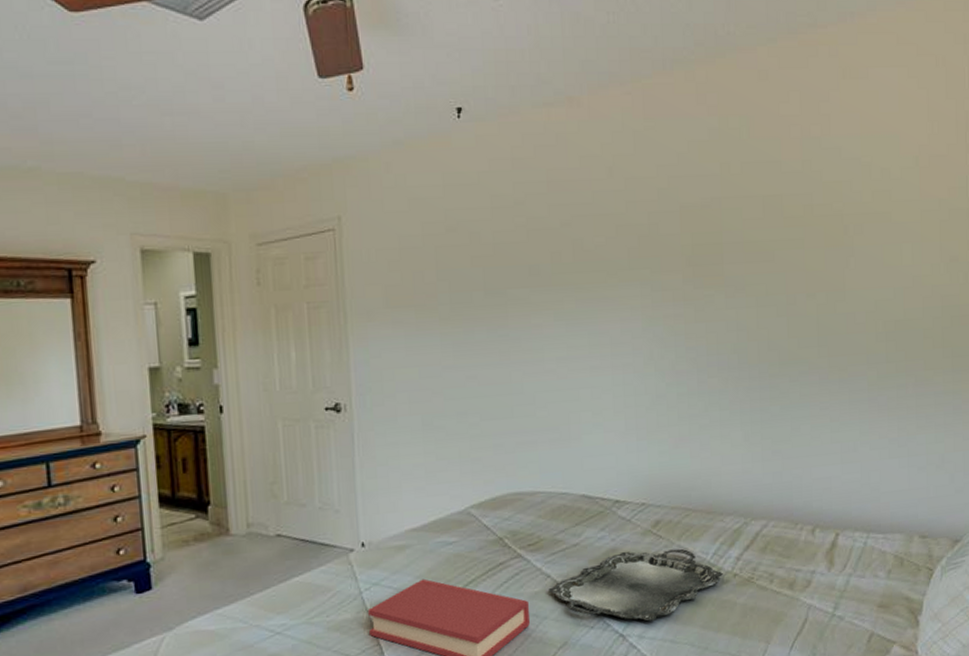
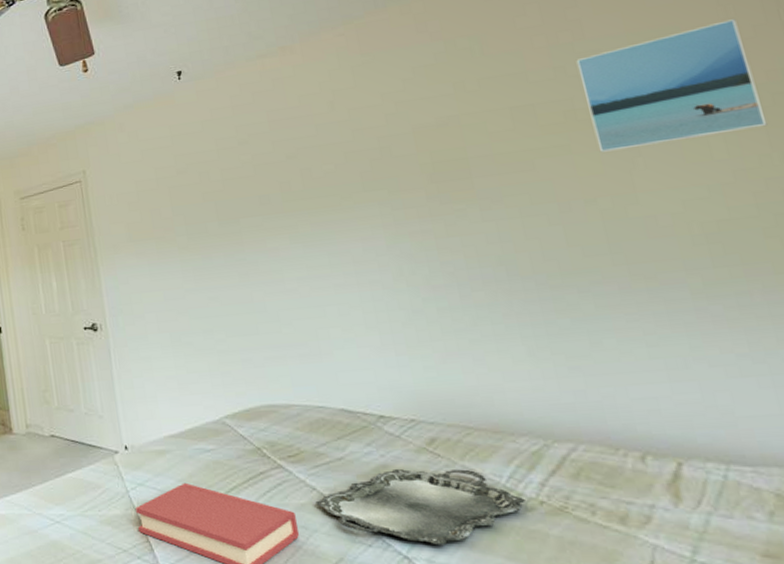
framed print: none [820,136,942,249] -> present [576,19,768,152]

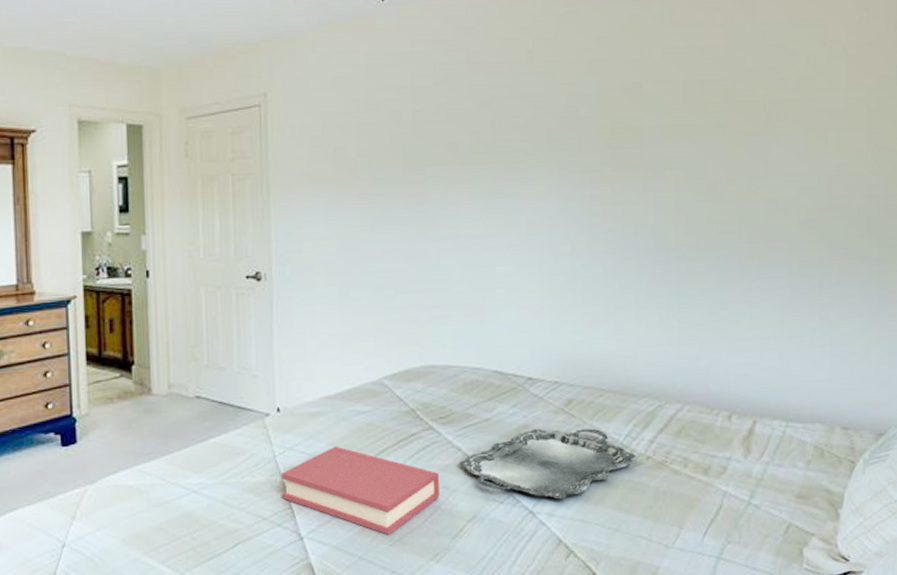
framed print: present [576,19,768,152] -> none [744,24,869,135]

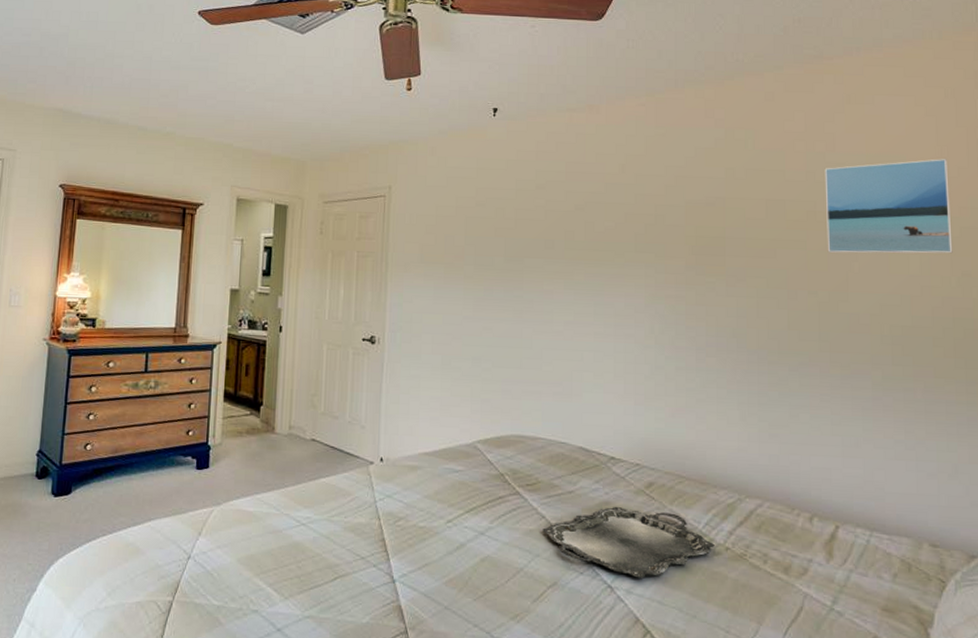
hardback book: present [281,446,440,535] -> none [379,499,524,589]
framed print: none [744,24,869,135] -> present [824,159,953,254]

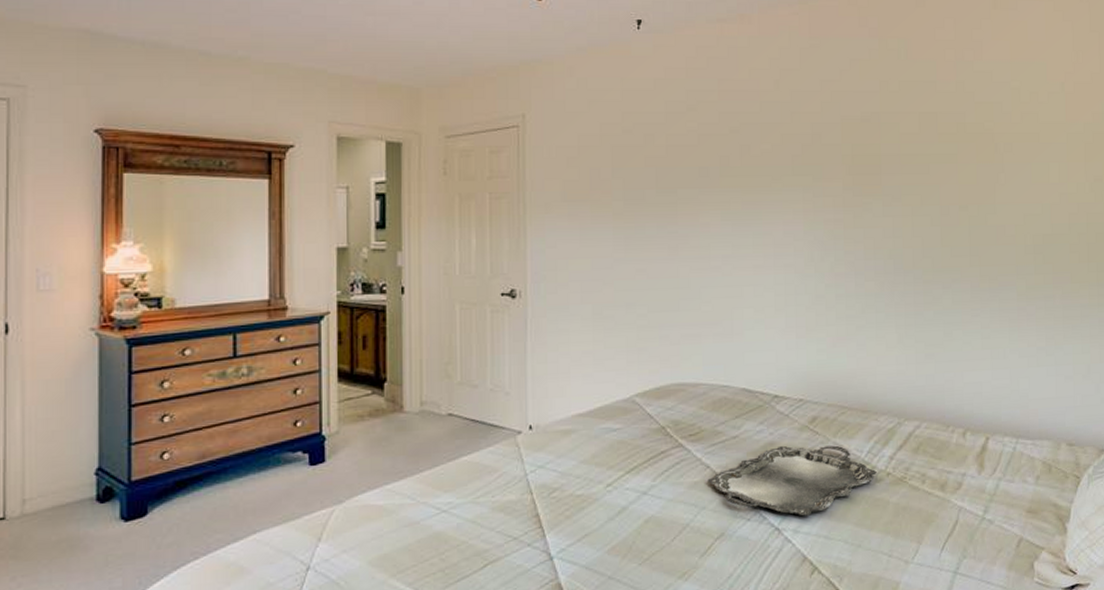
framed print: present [824,159,953,254] -> none [973,64,1087,165]

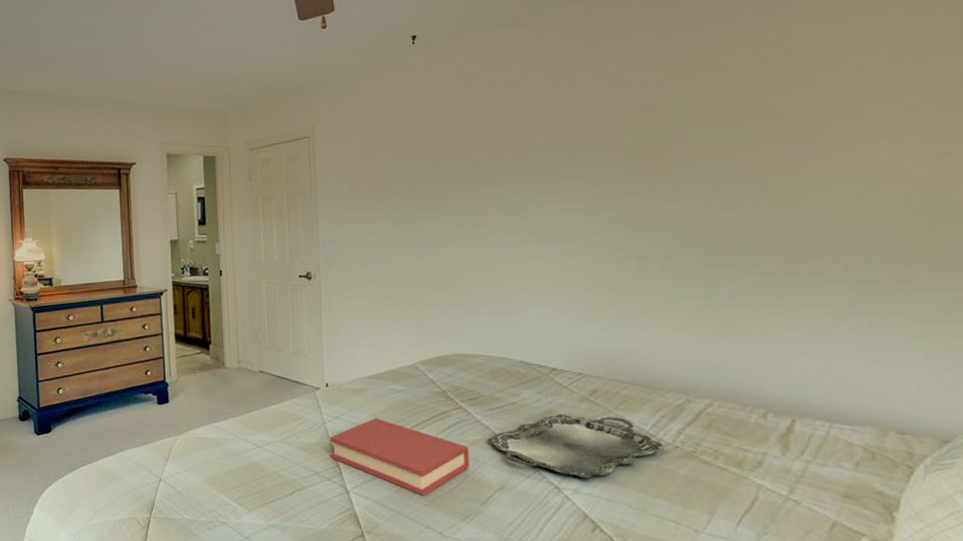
hardback book: none [532,463,689,554] -> present [330,418,470,496]

